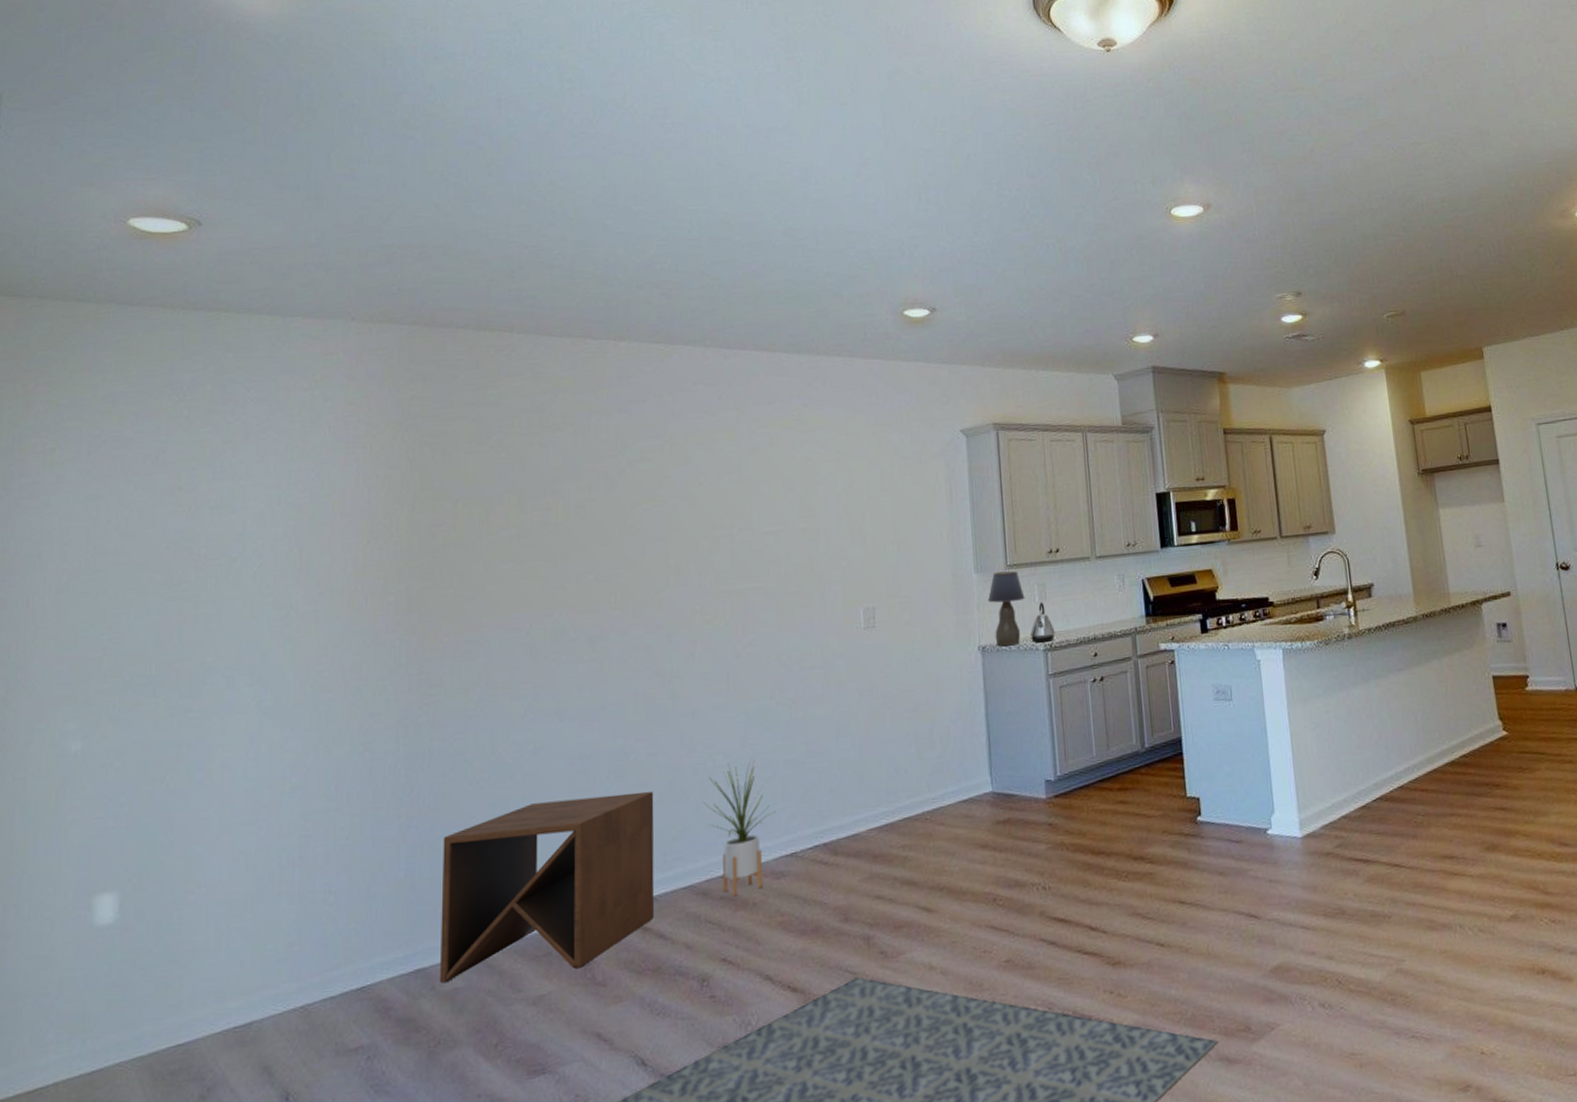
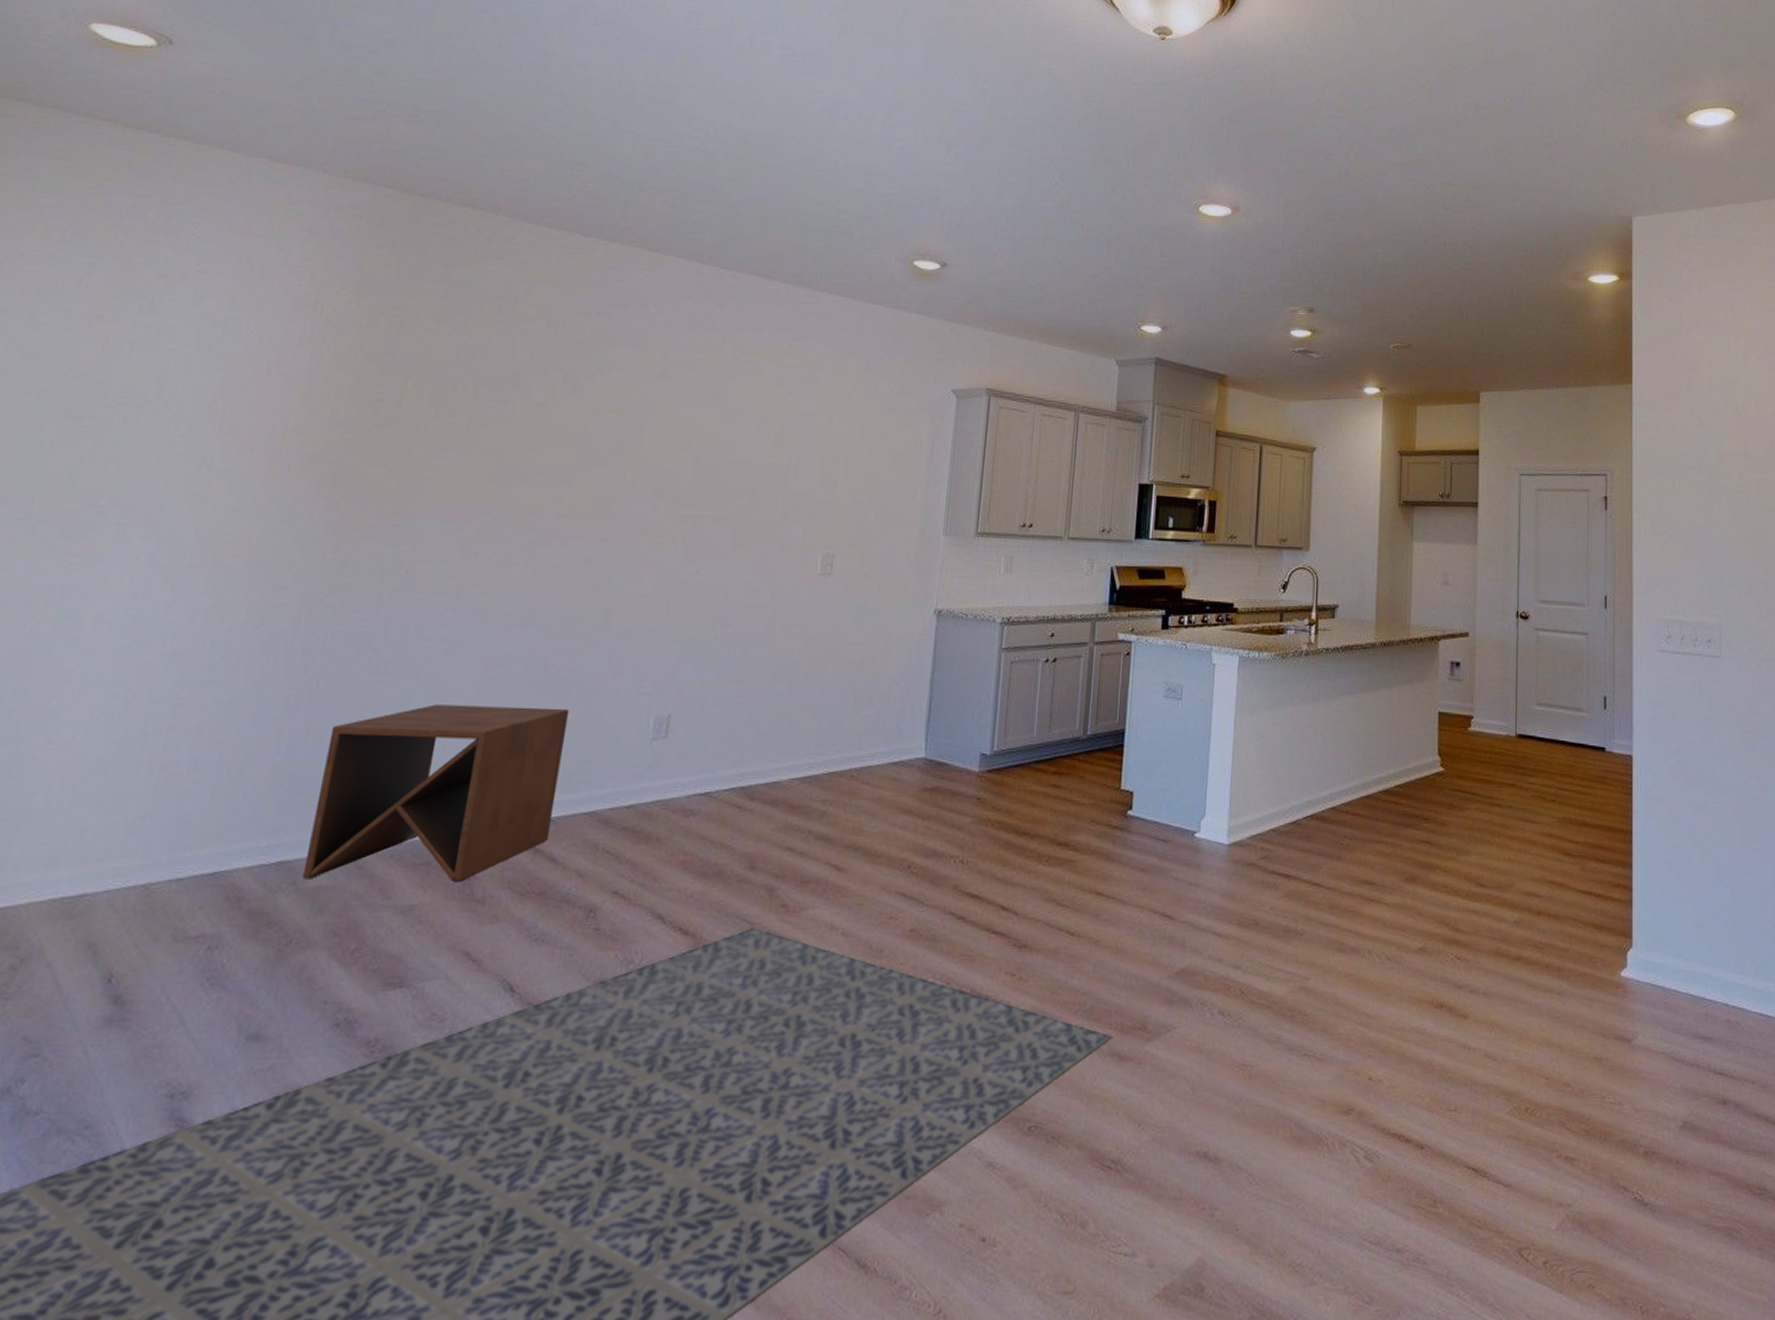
house plant: present [704,760,775,897] -> none [621,691,696,829]
table lamp: present [987,570,1025,647] -> none [951,537,991,614]
kettle: present [1030,602,1055,643] -> none [989,575,1015,615]

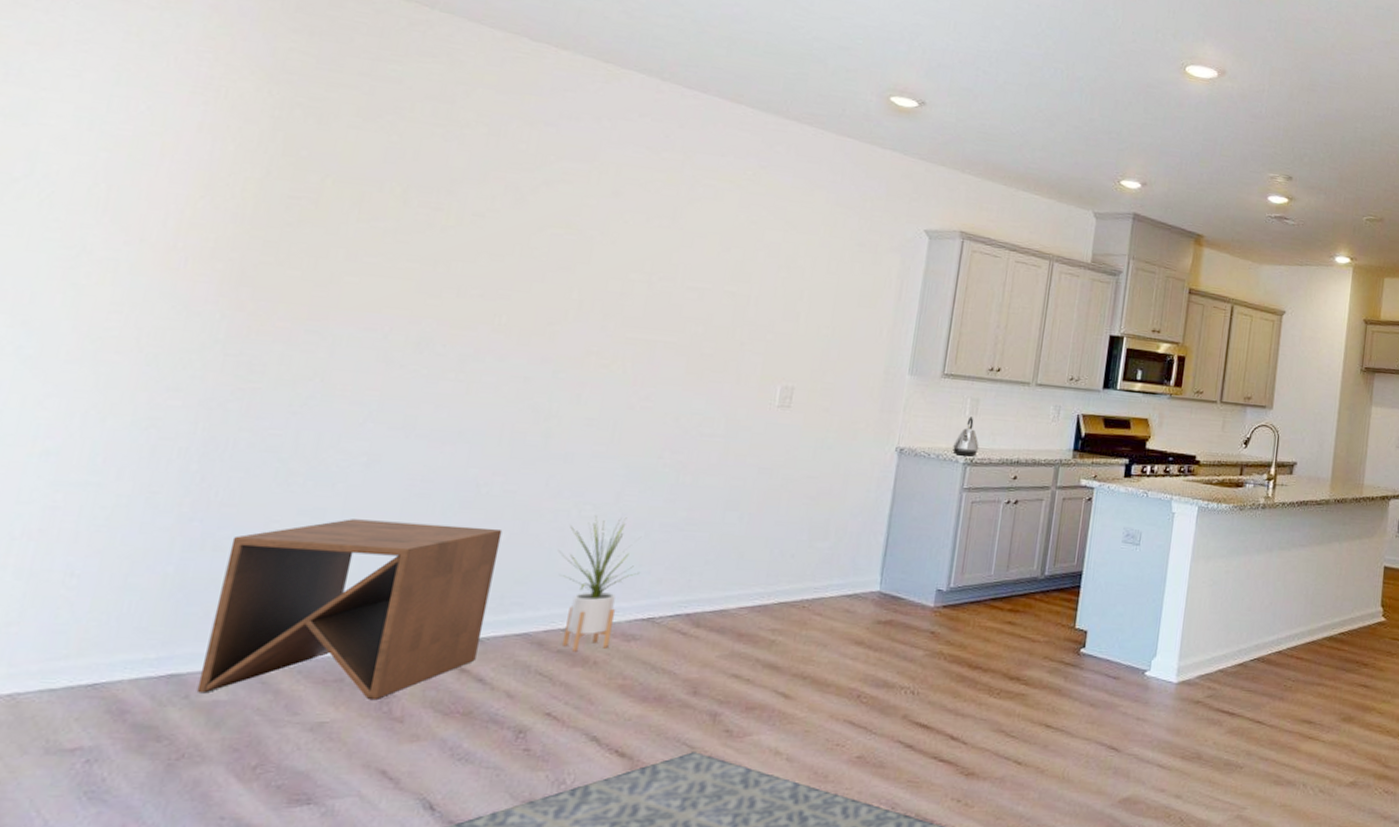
house plant: none [621,691,696,829] -> present [559,515,639,652]
kettle: none [989,575,1015,615] -> present [952,416,979,457]

